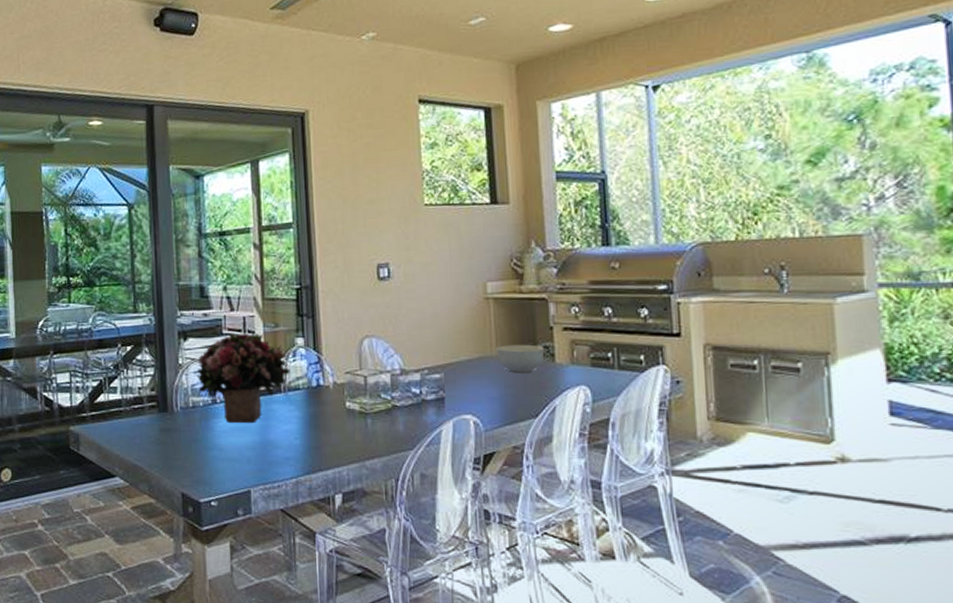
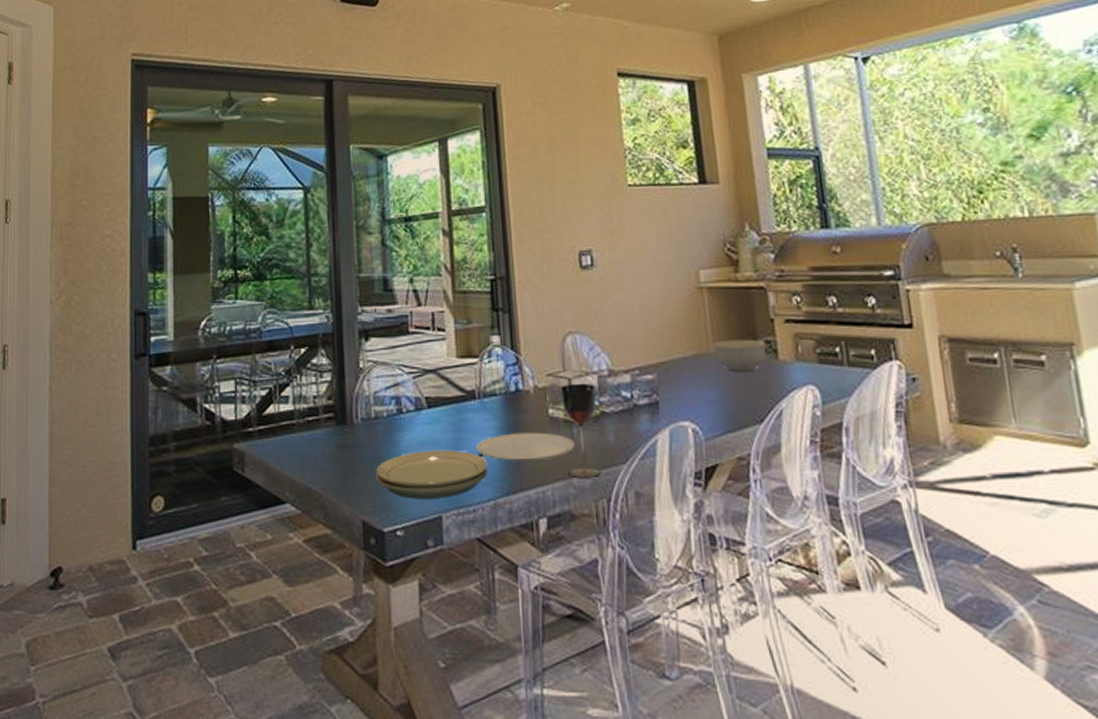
bouquet: present [192,331,291,424] -> none [375,329,486,437]
plate: none [192,435,292,476] -> present [375,449,489,499]
plate: none [281,421,369,447] -> present [476,432,576,462]
wineglass: none [357,380,390,462] -> present [560,383,601,479]

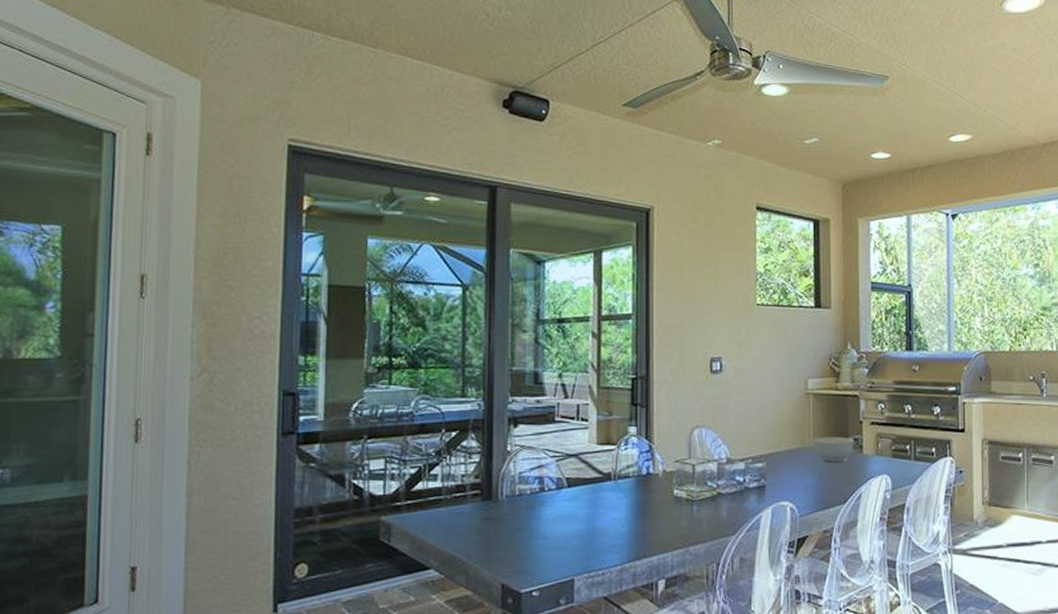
plate: present [375,449,489,499] -> none [515,523,618,565]
plate: present [476,432,576,462] -> none [609,509,694,534]
wineglass: present [560,383,601,479] -> none [685,469,714,547]

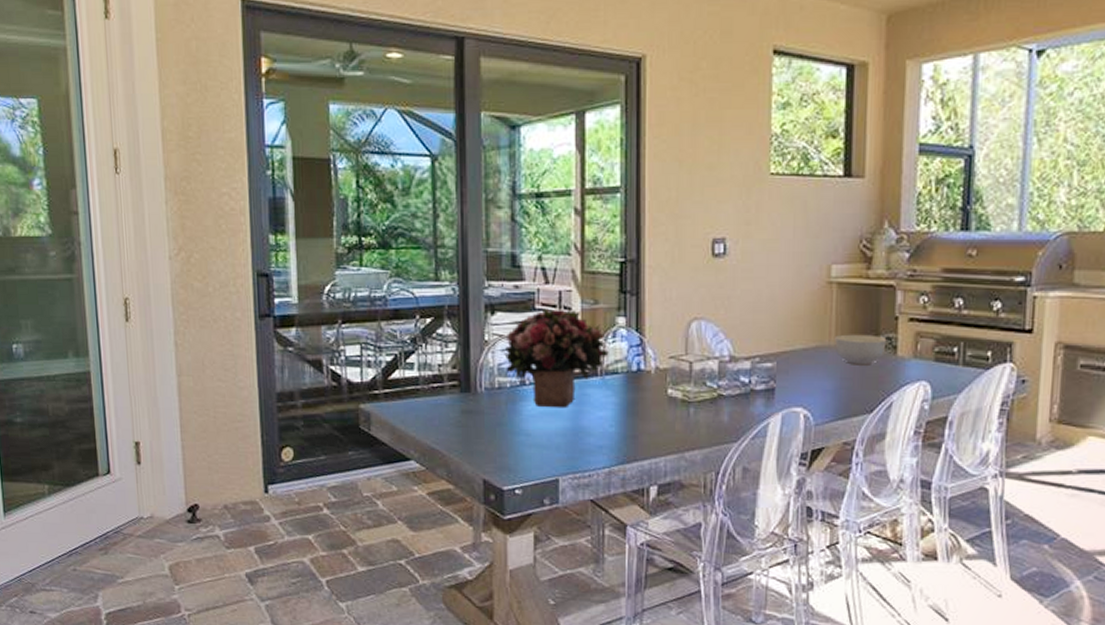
bouquet: none [521,419,621,512] -> present [500,307,609,408]

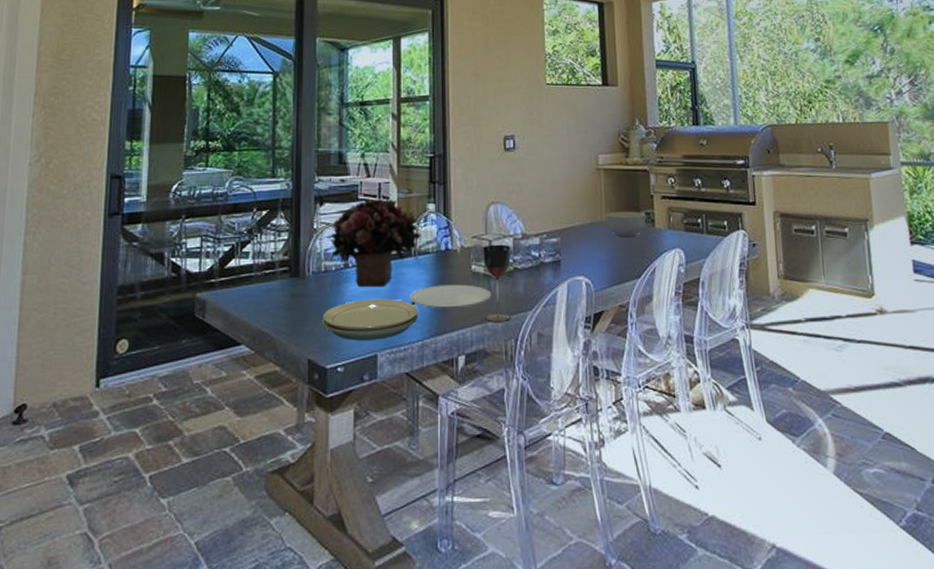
plate: none [496,420,606,464] -> present [321,298,419,341]
plate: none [595,409,691,436] -> present [410,284,492,309]
wineglass: none [681,367,715,454] -> present [482,244,511,323]

